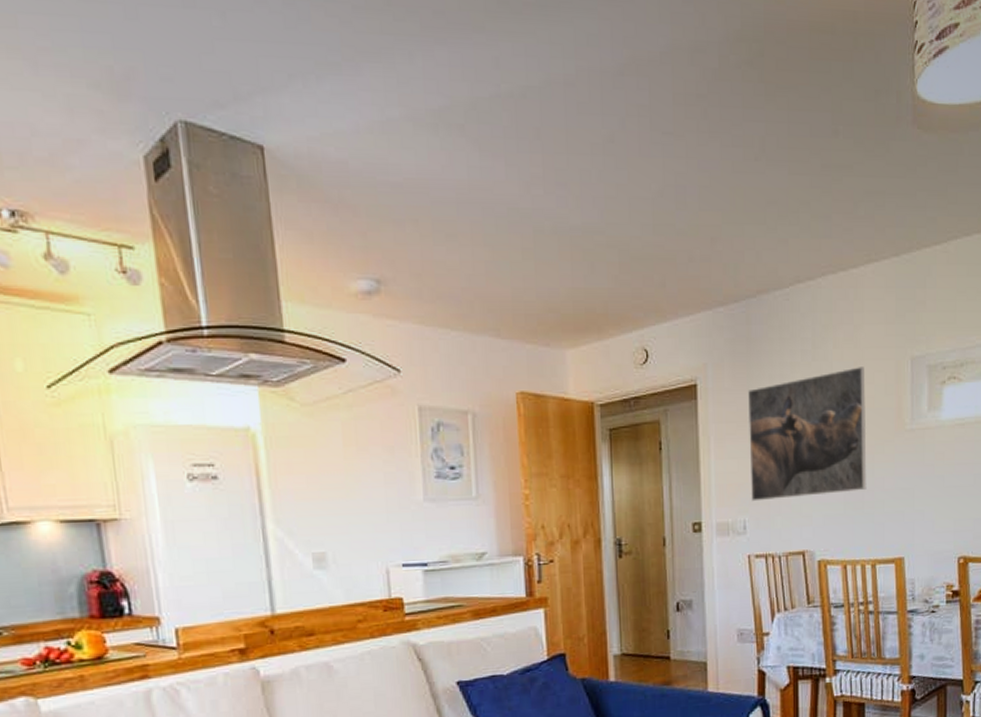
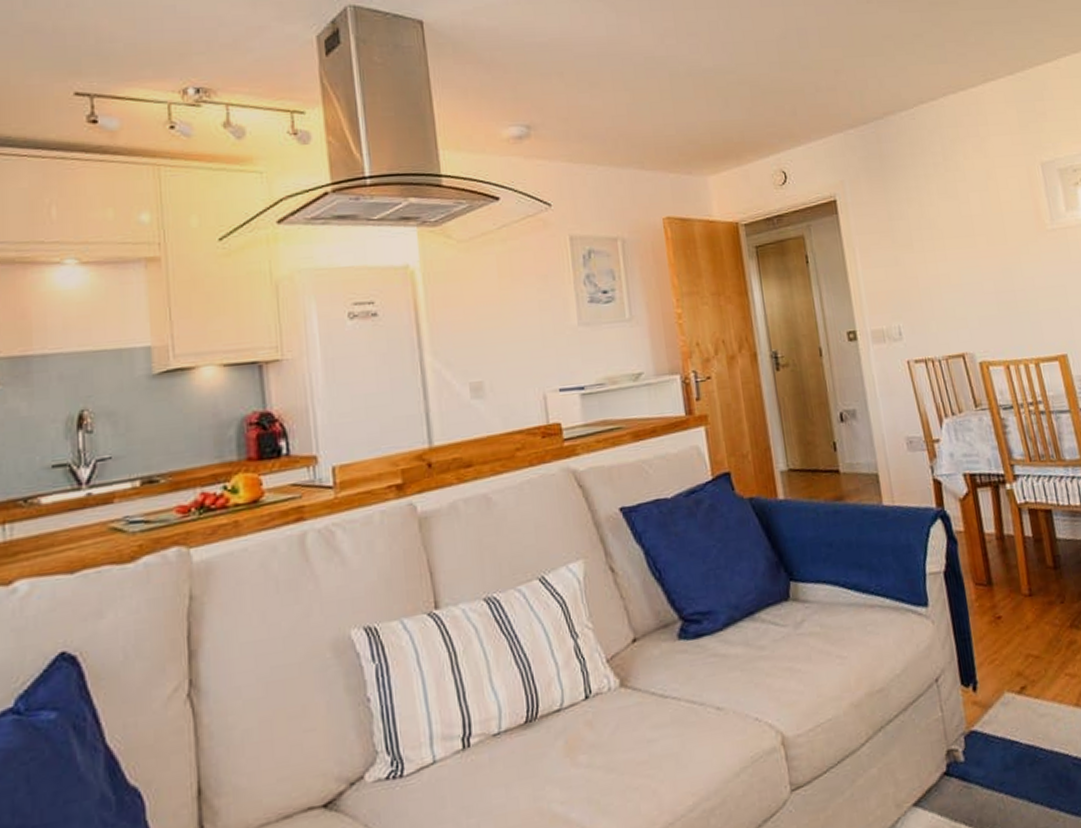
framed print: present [748,367,867,502] -> none [887,174,1018,308]

